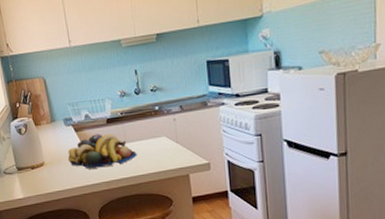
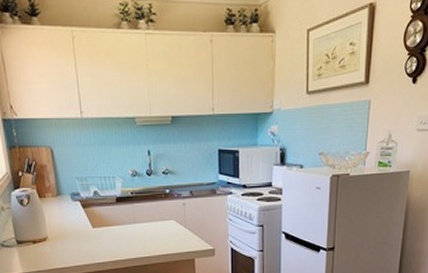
fruit bowl: present [68,134,137,169] -> none [74,212,145,247]

